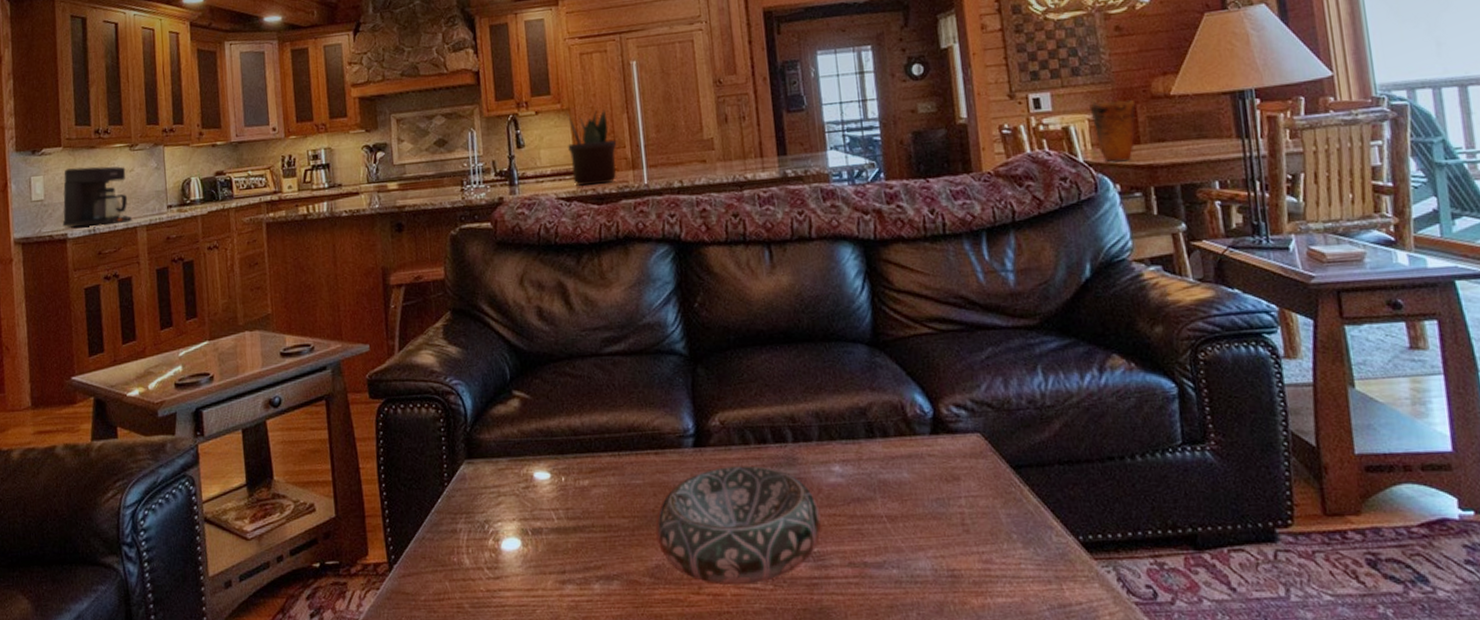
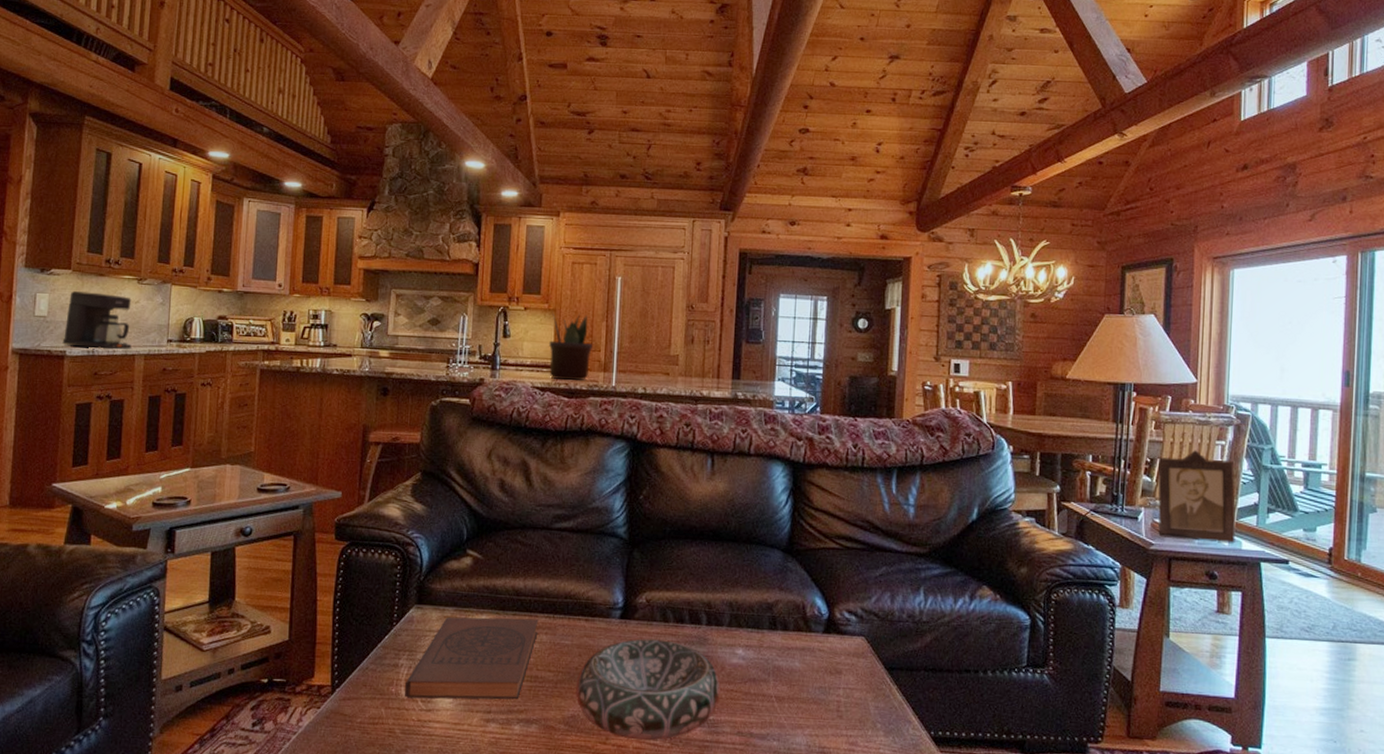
book: none [467,459,605,567] -> present [404,616,539,700]
vase: present [1089,99,1136,162] -> none [999,373,1037,428]
photo frame: none [1300,156,1417,267] -> present [1157,450,1236,543]

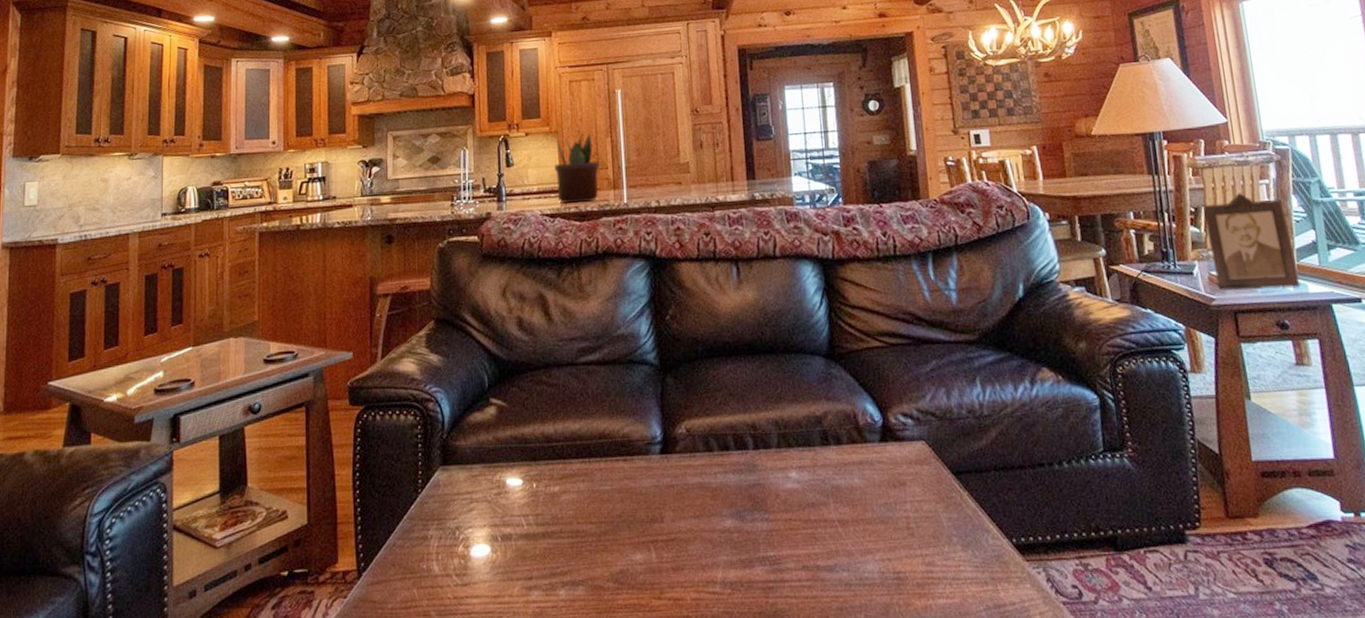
coffee maker: present [62,291,132,350] -> none [53,174,125,233]
book: present [404,616,539,700] -> none [436,466,574,574]
decorative bowl: present [575,638,721,741] -> none [621,472,779,590]

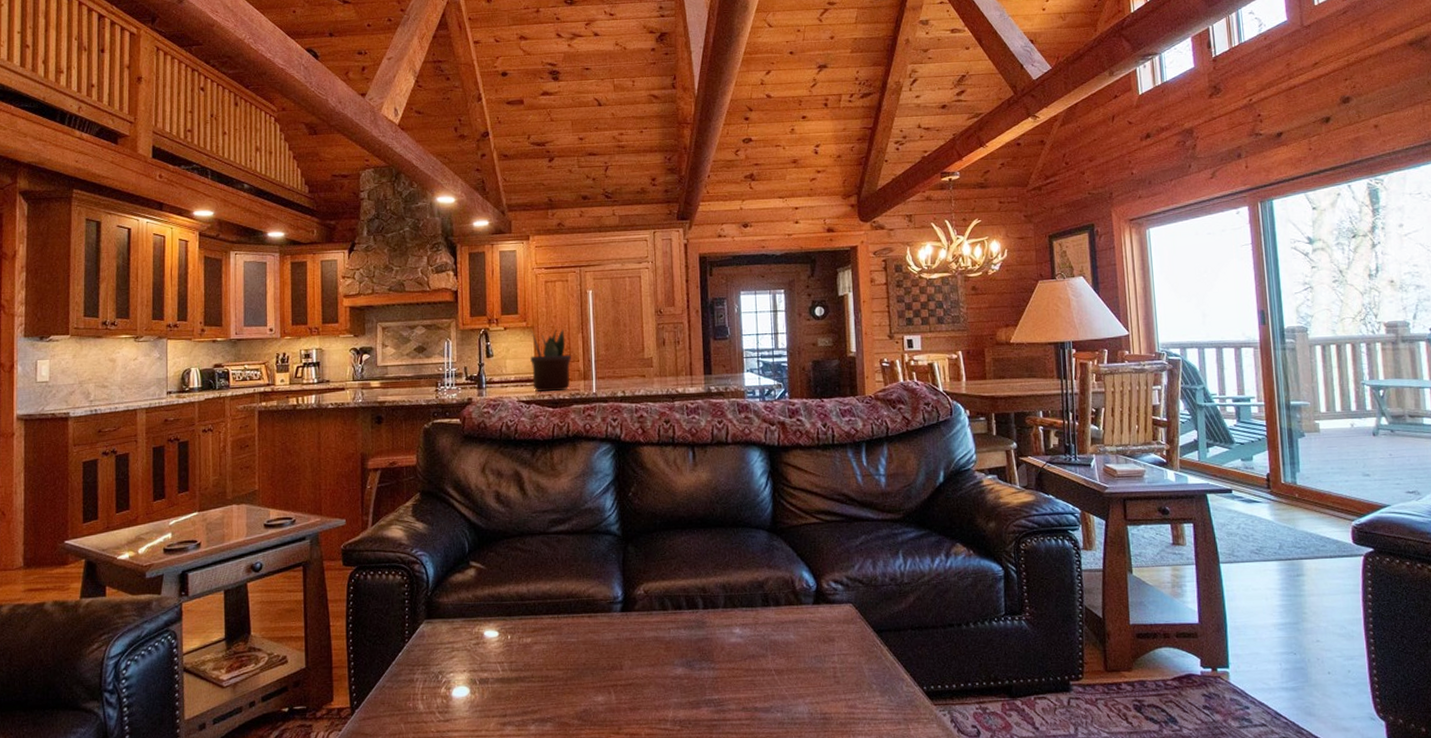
photo frame: present [1202,193,1301,291] -> none [1102,396,1181,480]

